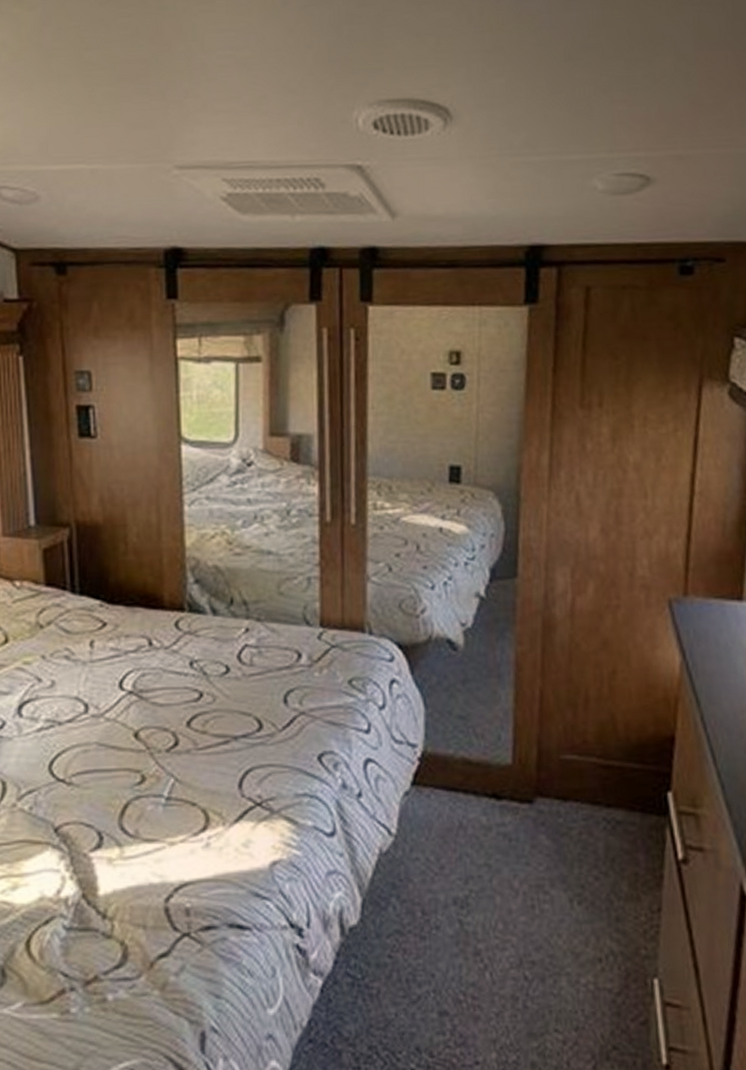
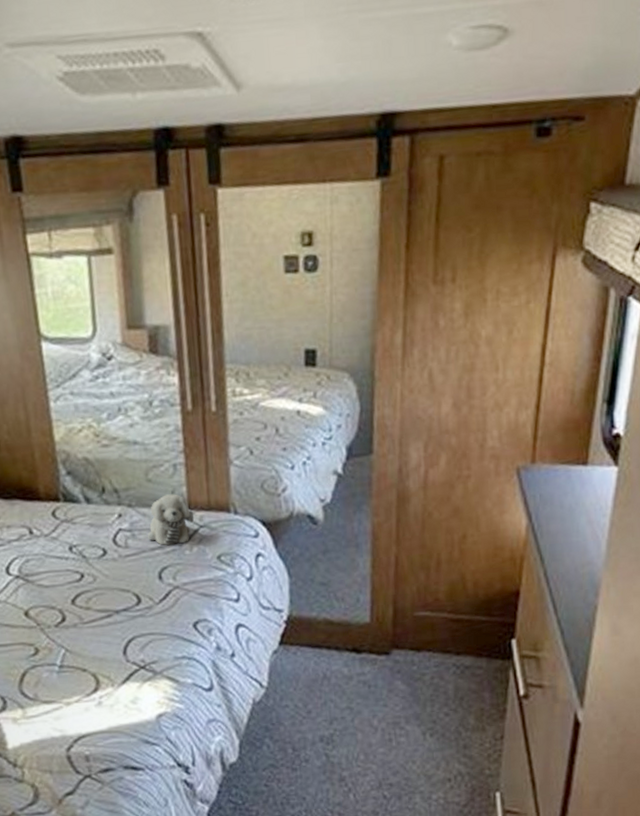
plush toy: none [274,609,327,666] -> present [147,494,195,546]

